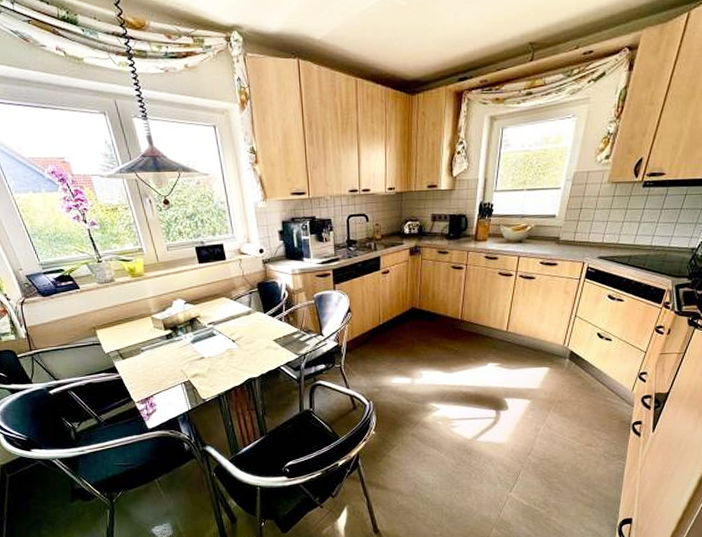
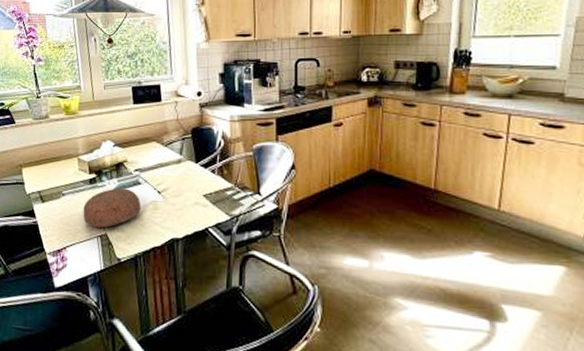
decorative bowl: none [164,340,219,378] -> present [83,188,141,230]

